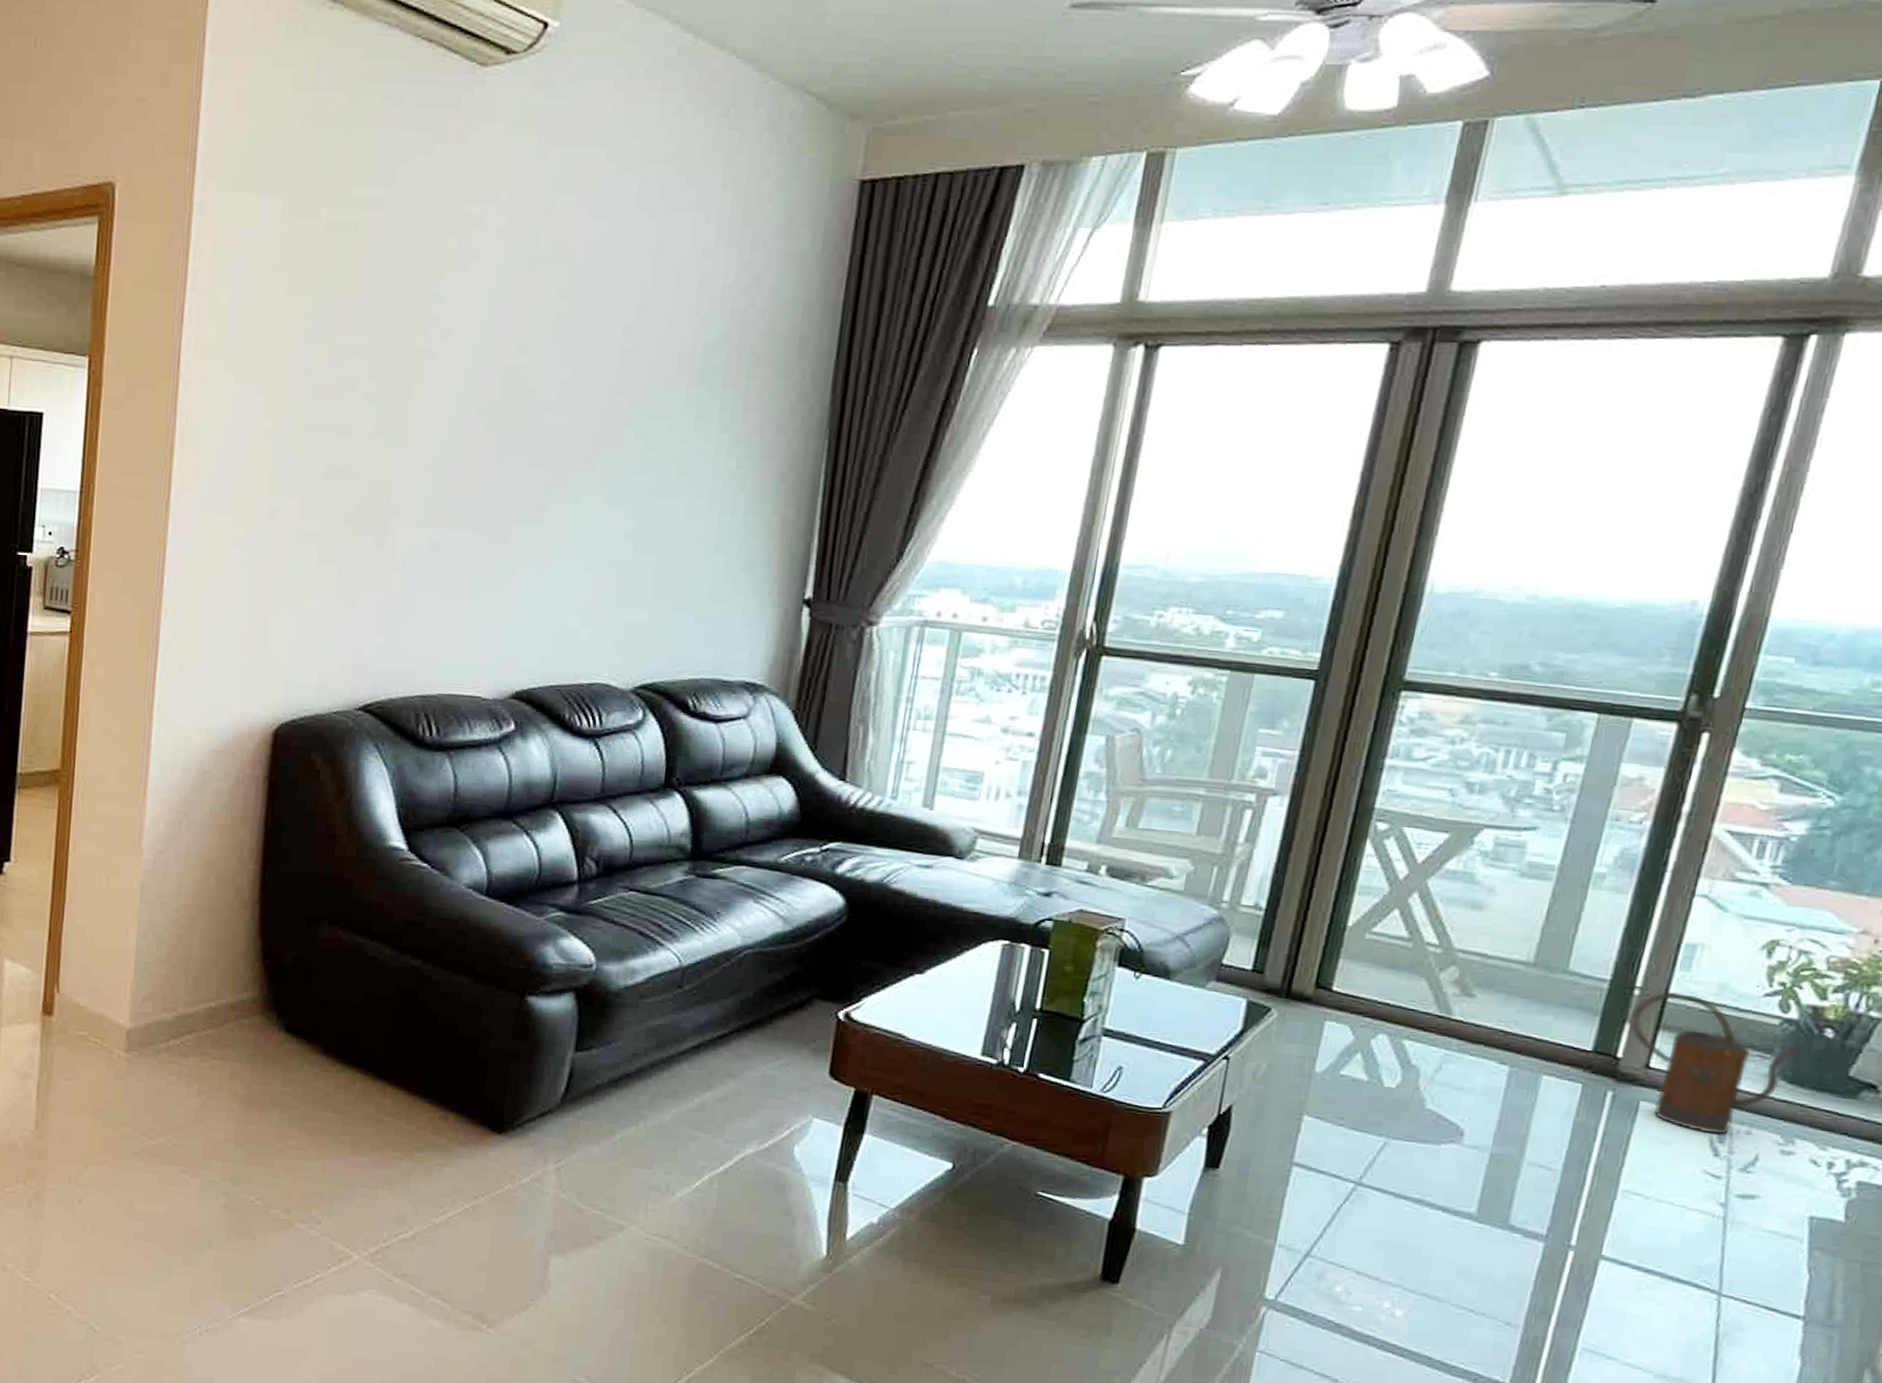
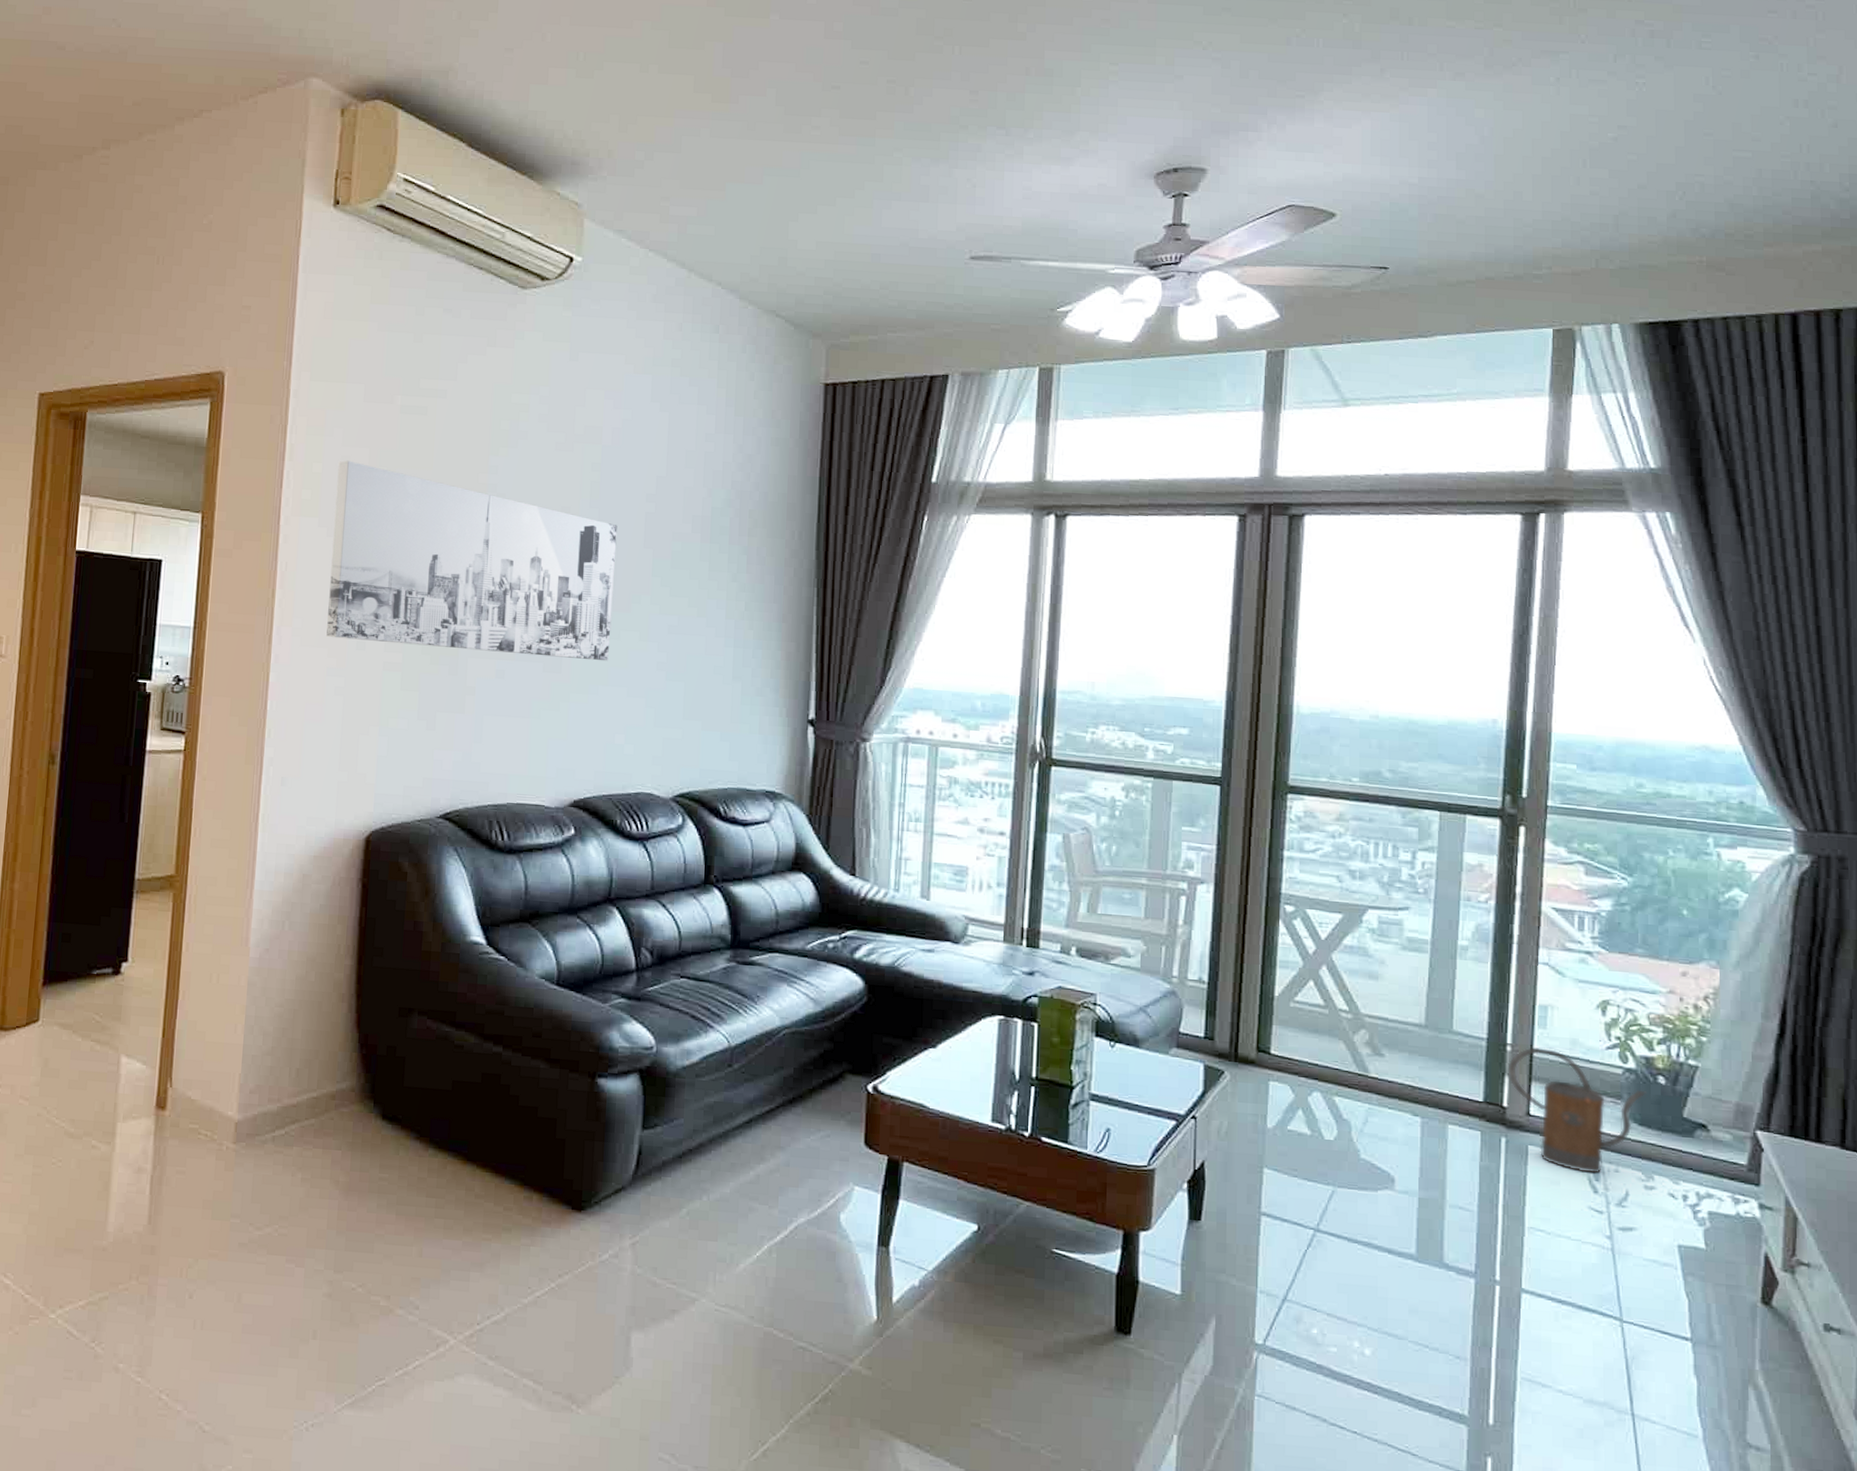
wall art: none [233,290,586,530] -> present [326,460,618,662]

